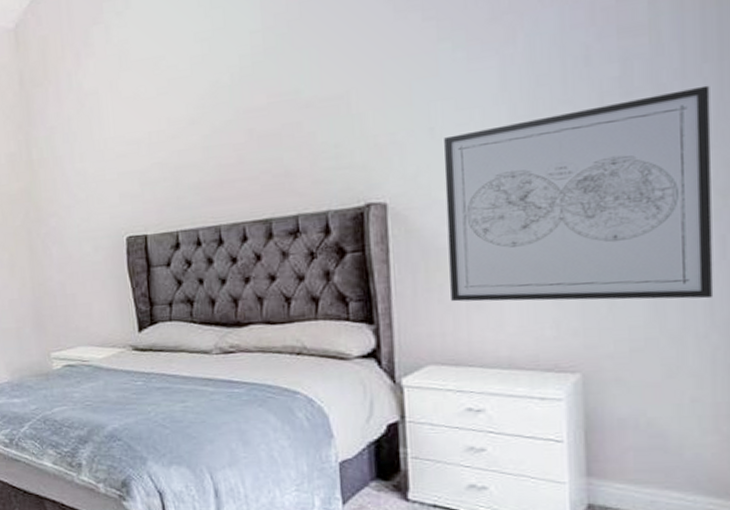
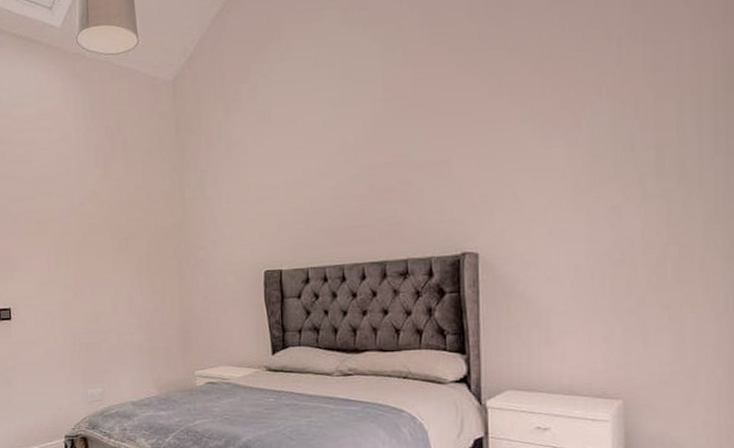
wall art: present [444,85,714,302] -> none [523,173,720,342]

